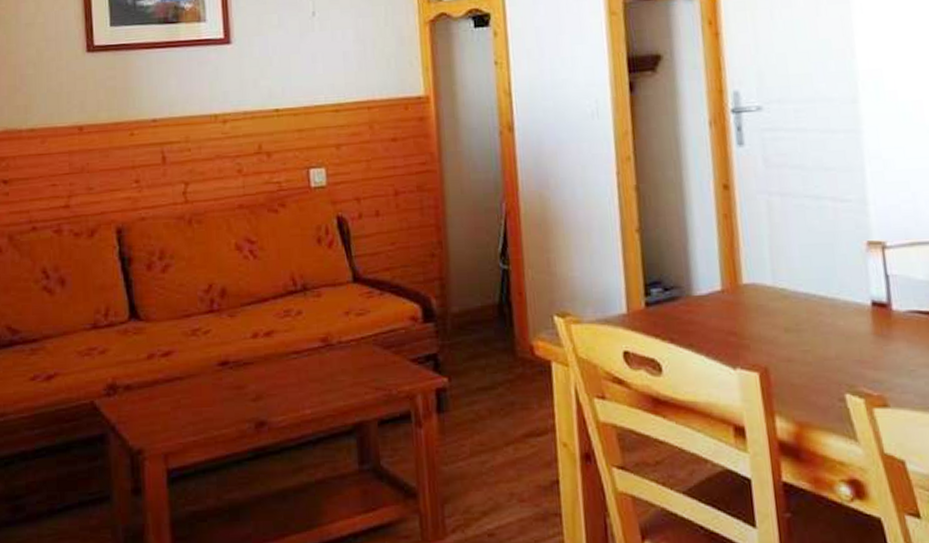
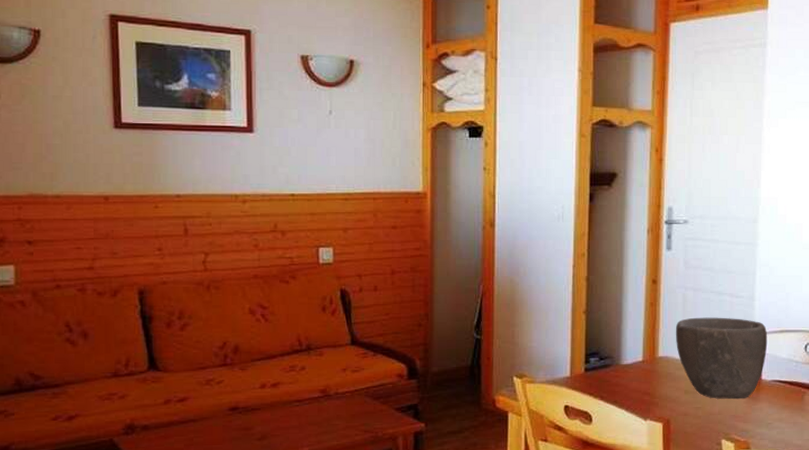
bowl: none [761,228,895,339] -> present [675,317,768,400]

